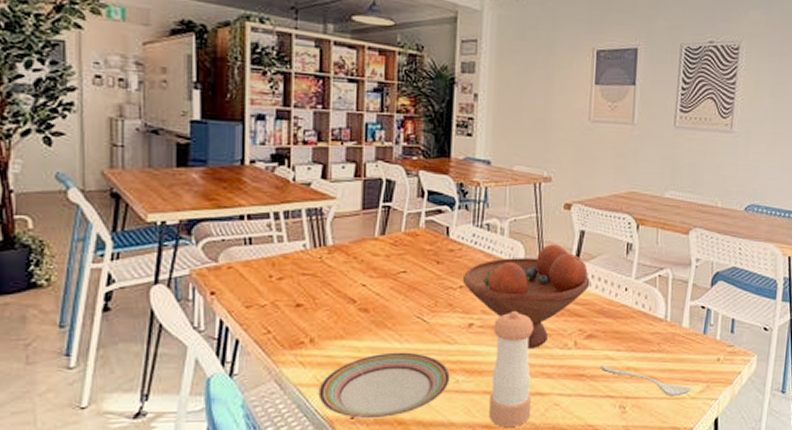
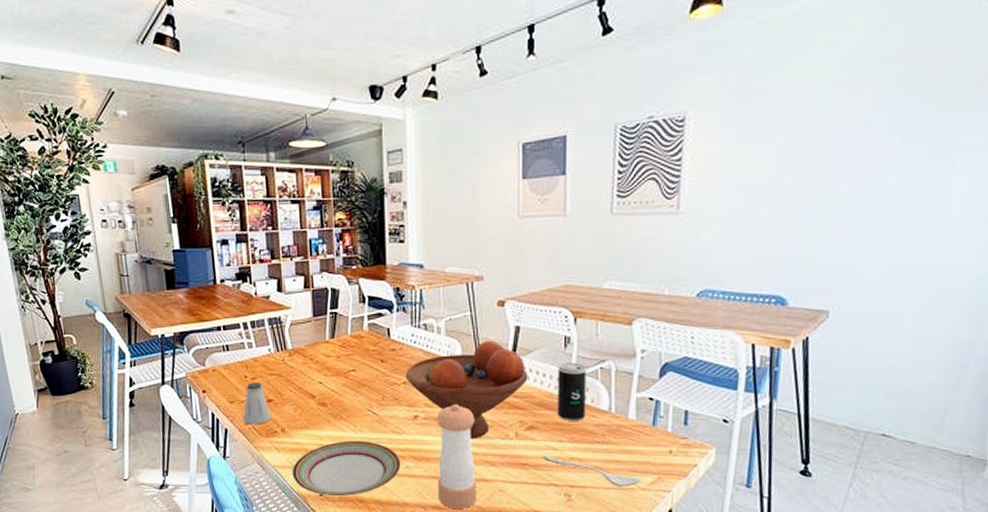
saltshaker: none [262,282,298,334] -> present [243,381,271,425]
beverage can: none [616,269,646,329] -> present [557,362,587,421]

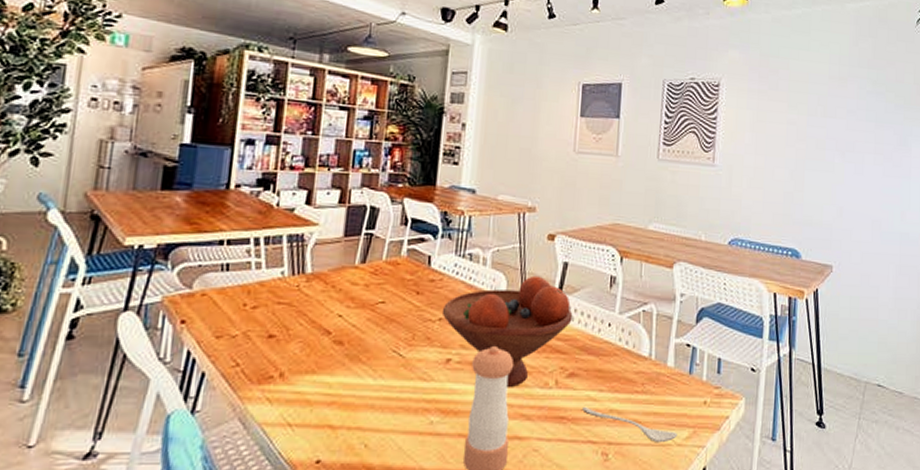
saltshaker: present [243,381,271,425] -> none [230,311,269,368]
plate: present [292,440,401,497] -> none [283,389,424,464]
beverage can: present [557,362,587,421] -> none [599,303,630,368]

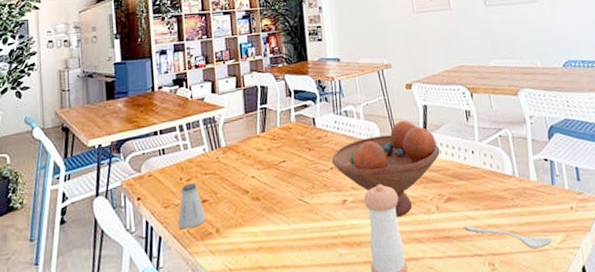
saltshaker: none [230,311,269,368] -> present [178,182,206,229]

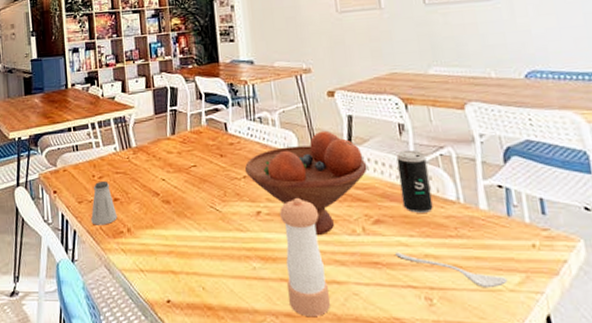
beverage can: none [464,133,494,189] -> present [396,149,433,213]

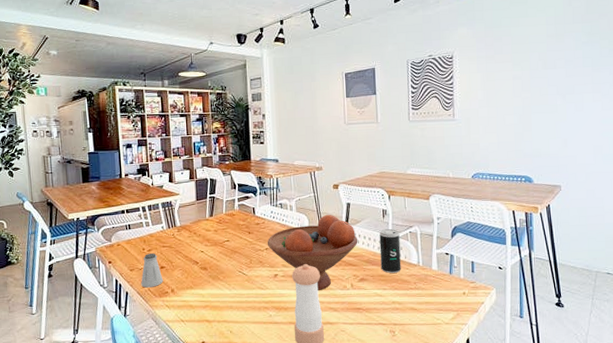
spoon: present [395,251,508,289] -> none [372,300,445,323]

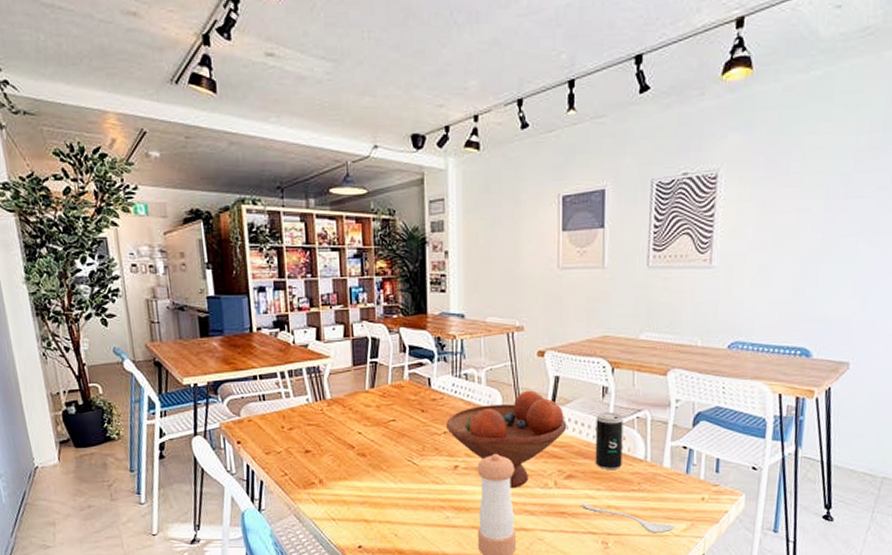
saltshaker: present [141,252,163,288] -> none [280,432,309,476]
spoon: none [372,300,445,323] -> present [581,503,675,534]

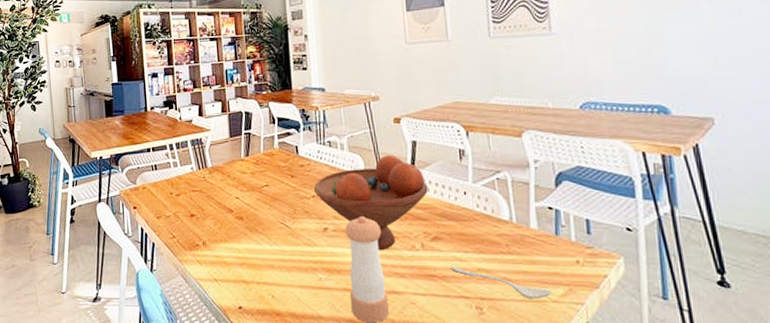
beverage can: present [595,411,623,469] -> none [456,173,488,231]

